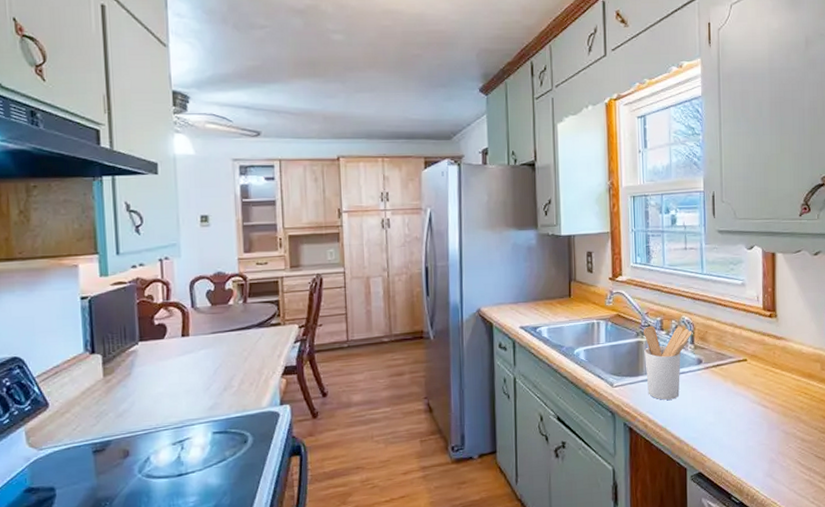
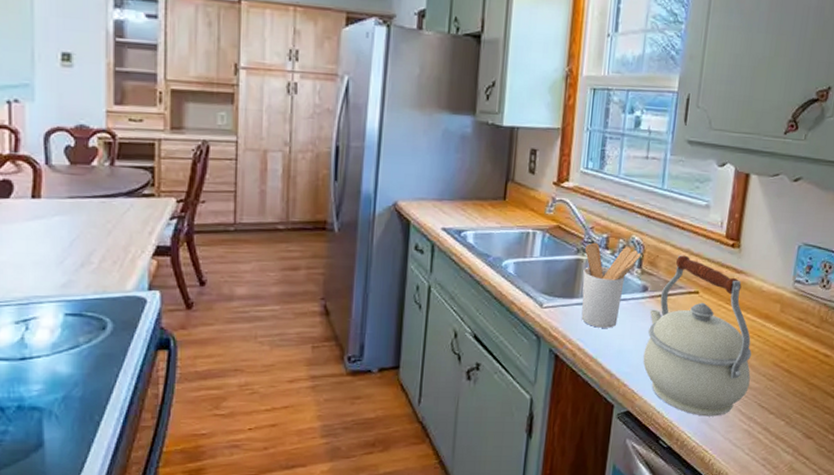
kettle: none [706,328,804,471] -> present [643,255,752,416]

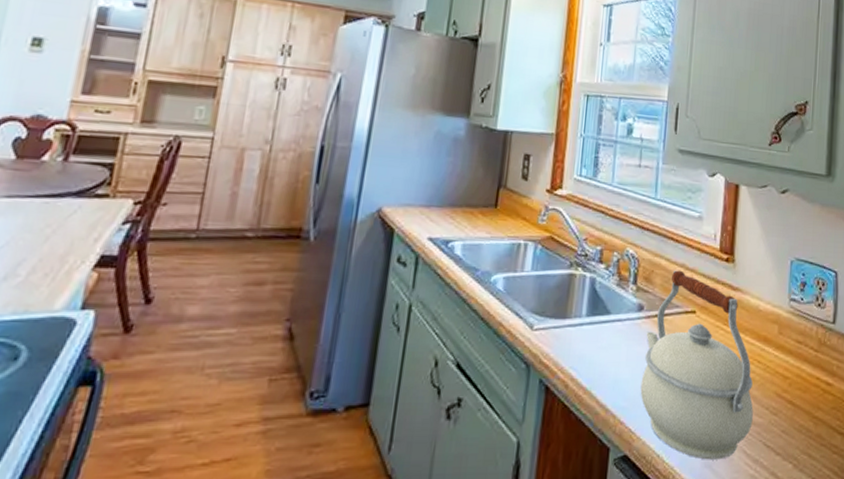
utensil holder: present [581,242,641,328] -> none [574,255,636,354]

